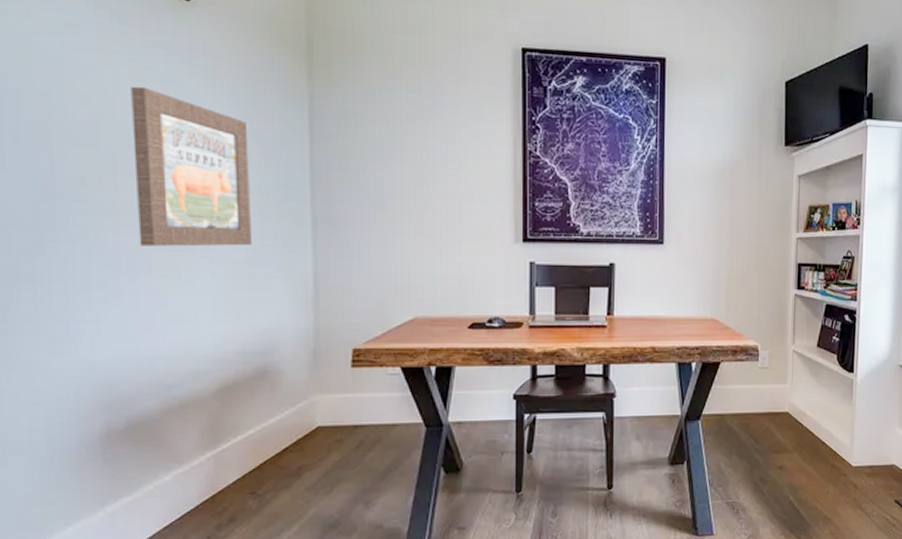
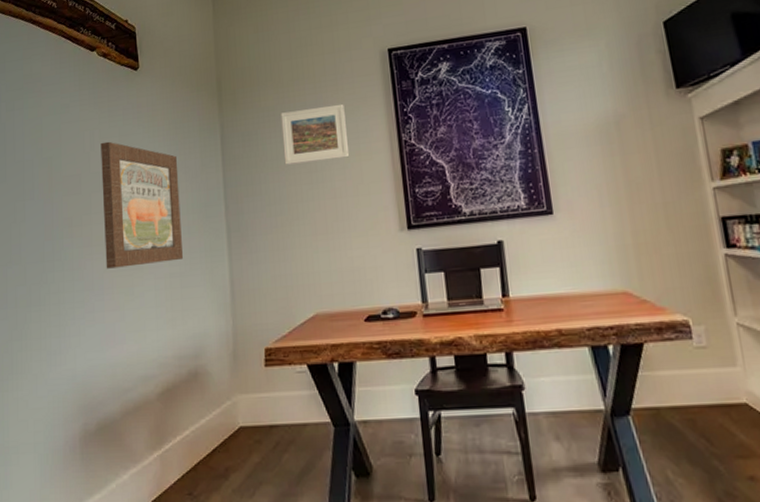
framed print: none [389,95,468,159] -> present [280,103,350,165]

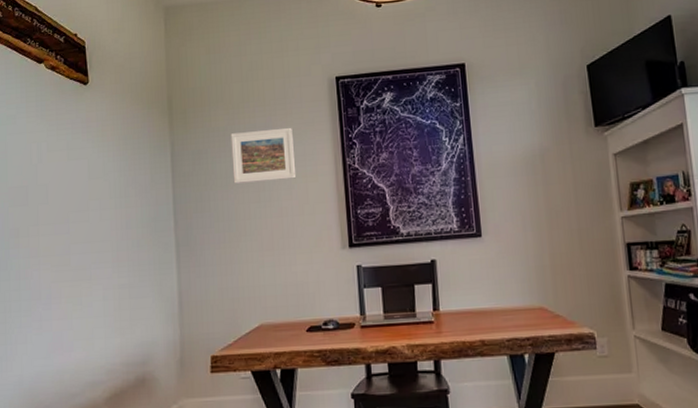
wall art: present [100,141,183,269] -> none [48,154,131,279]

